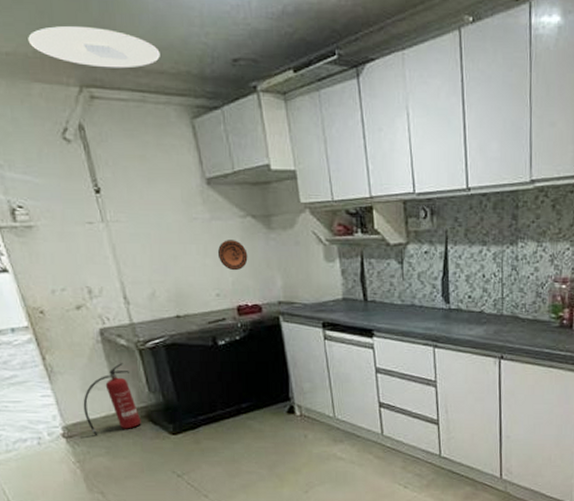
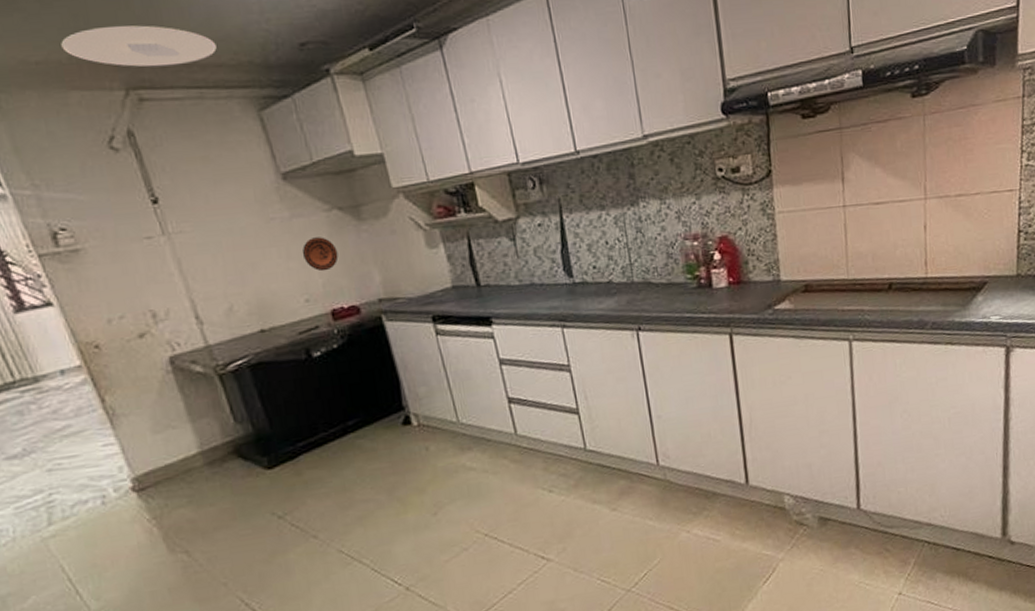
fire extinguisher: present [83,363,141,435] -> none [155,393,229,483]

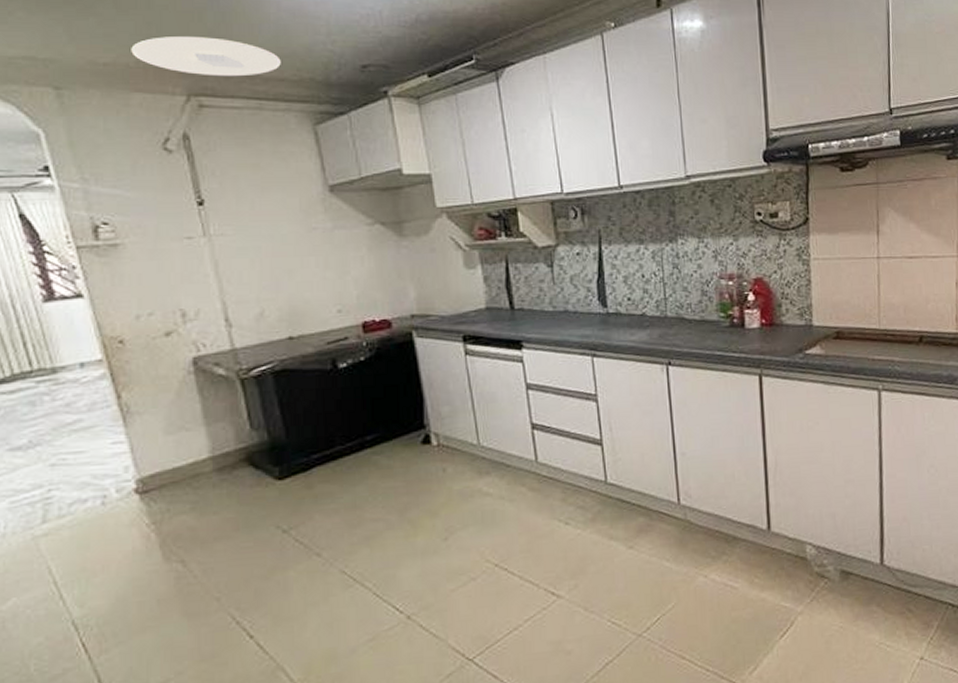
decorative plate: present [302,237,339,272] -> none [340,249,376,284]

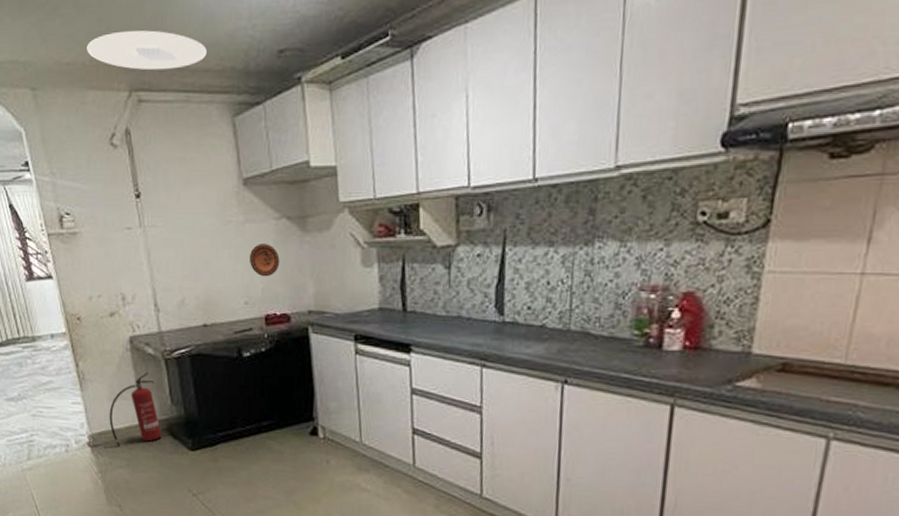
fire extinguisher: none [165,396,239,488] -> present [109,372,162,446]
decorative plate: none [340,249,376,284] -> present [249,244,280,277]

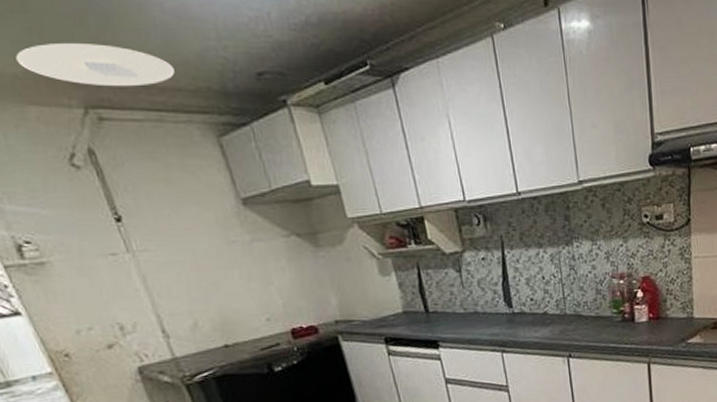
decorative plate: present [249,244,280,277] -> none [262,261,297,293]

